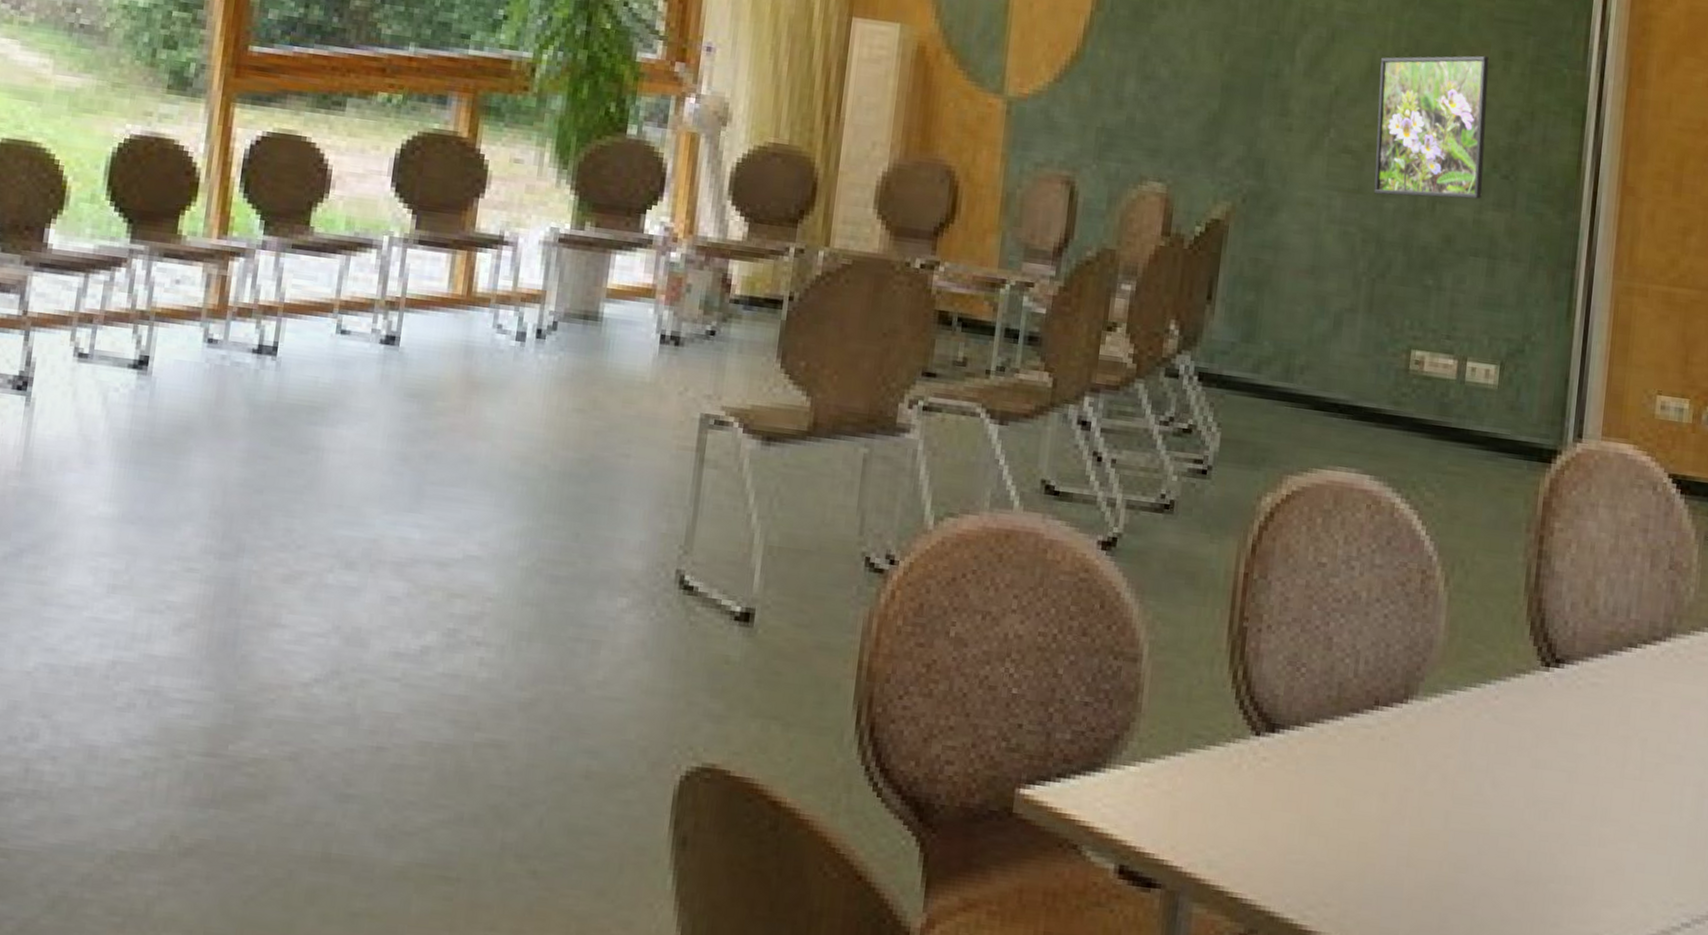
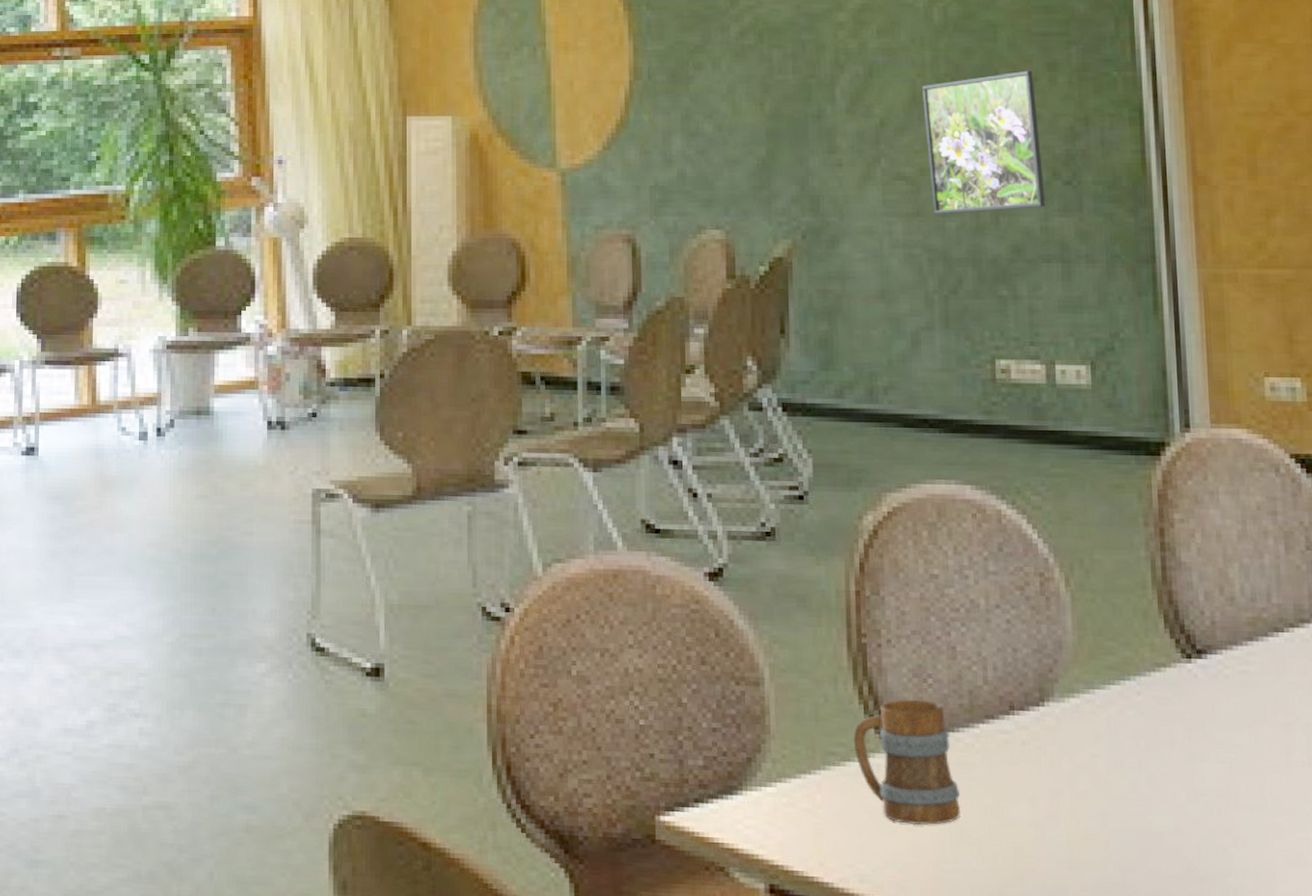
mug: none [1220,686,1317,815] -> present [853,699,961,826]

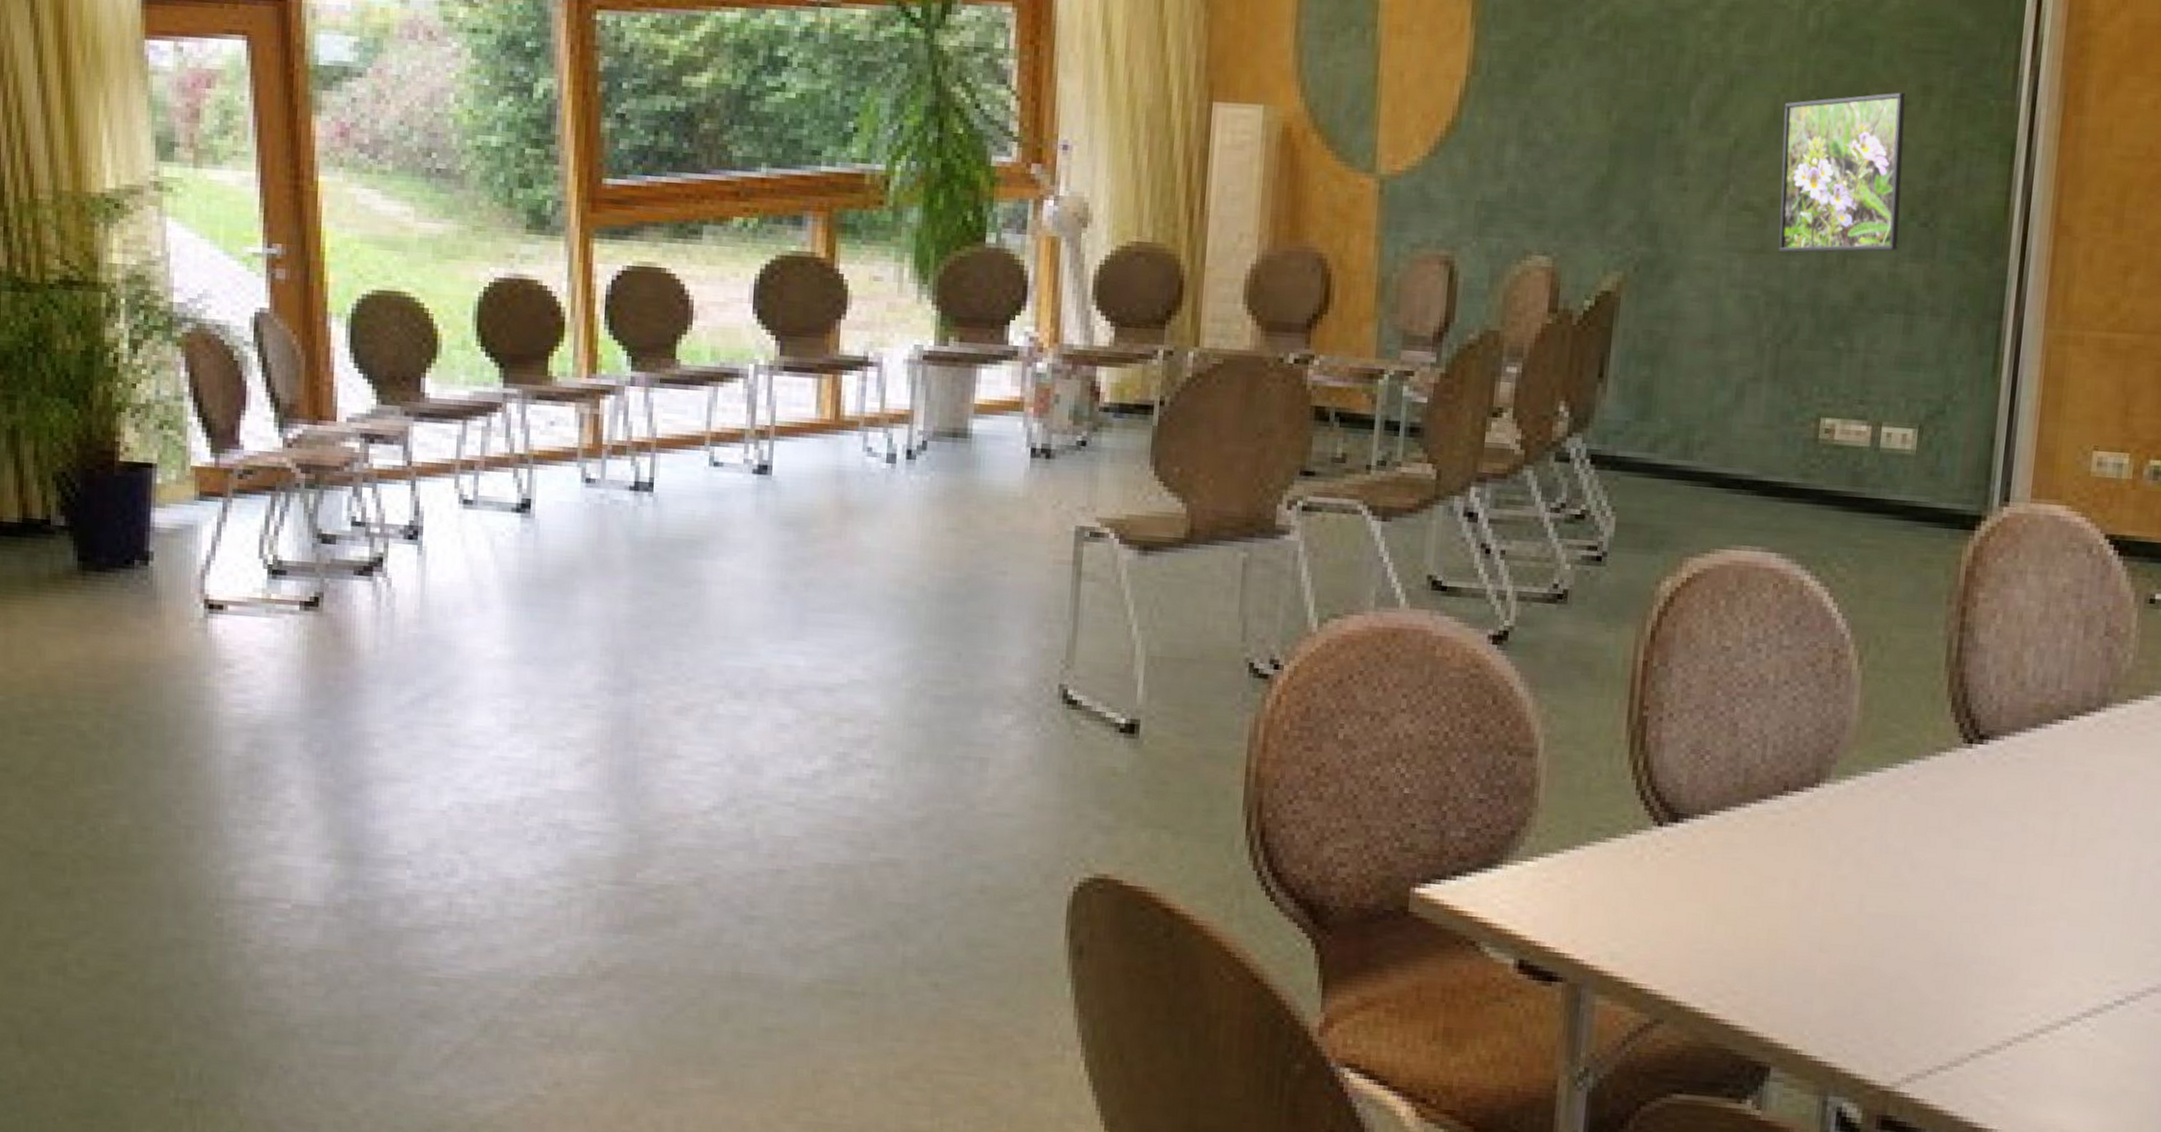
mug: present [853,699,961,826] -> none [1621,775,1723,905]

